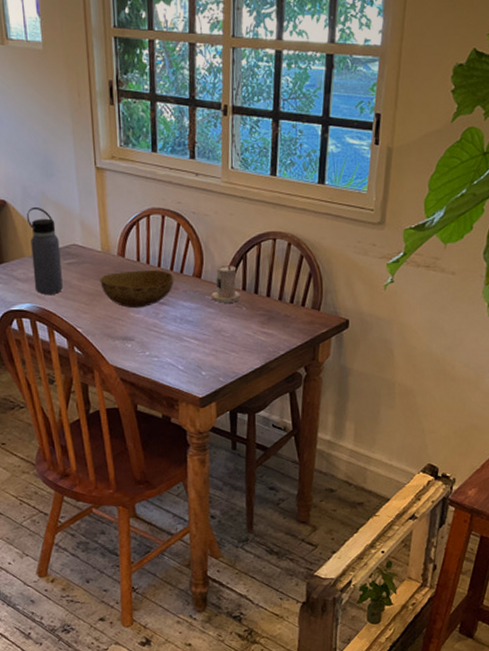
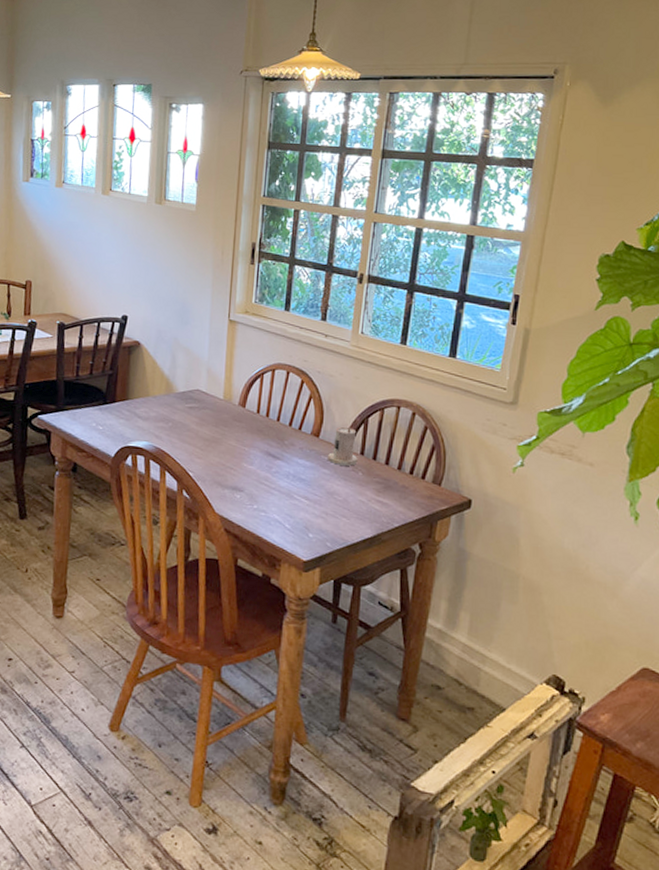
water bottle: present [26,206,63,295] -> none [154,350,184,436]
bowl: present [100,269,174,309] -> none [217,421,292,460]

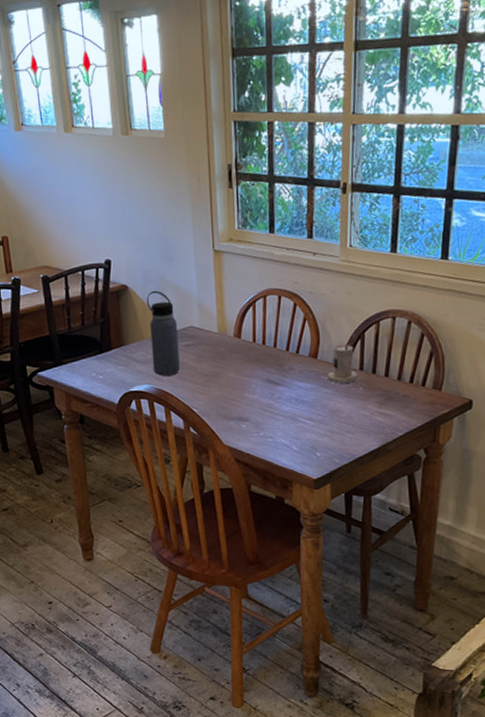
water bottle: none [154,350,184,436] -> present [146,290,180,376]

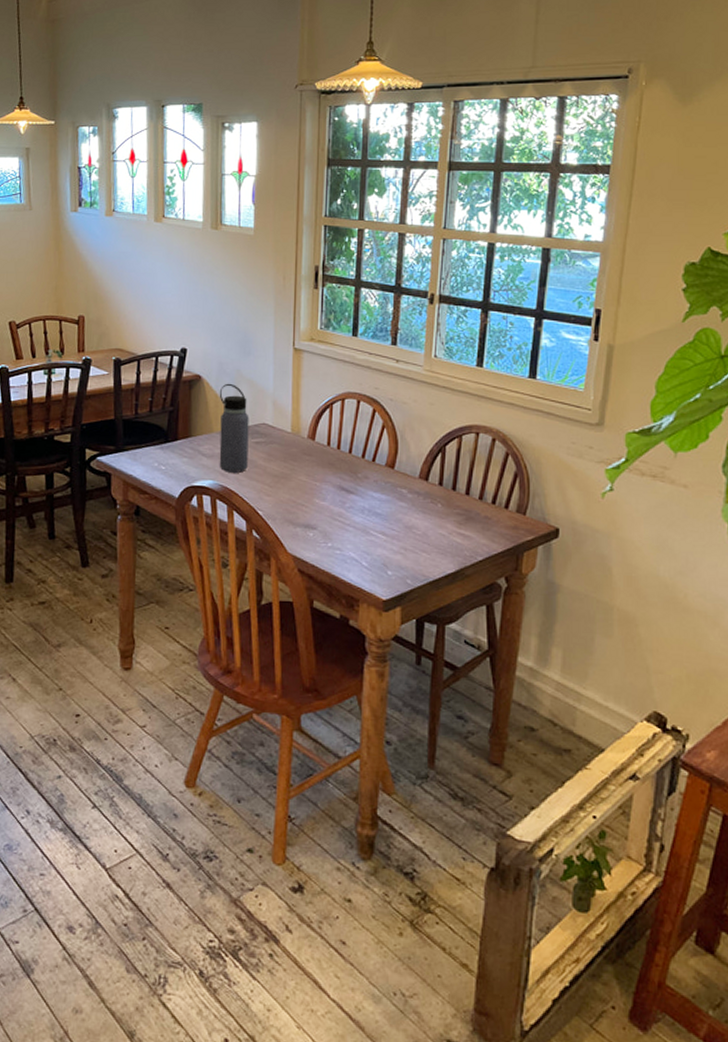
candle: present [327,344,358,383] -> none [403,456,436,498]

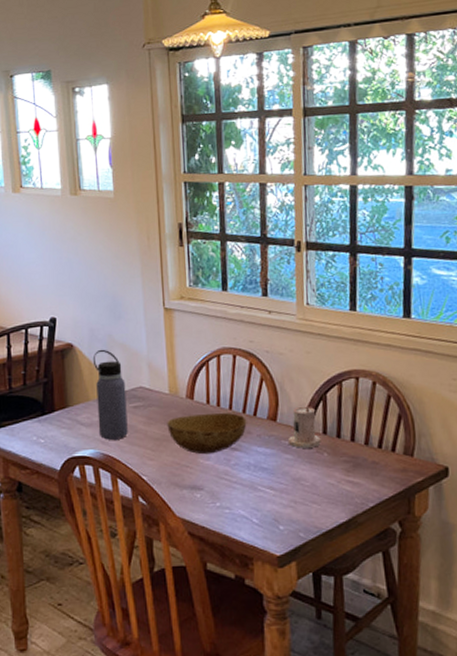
bowl: none [286,455,365,495] -> present [167,412,247,455]
candle: none [403,456,436,498] -> present [287,406,321,448]

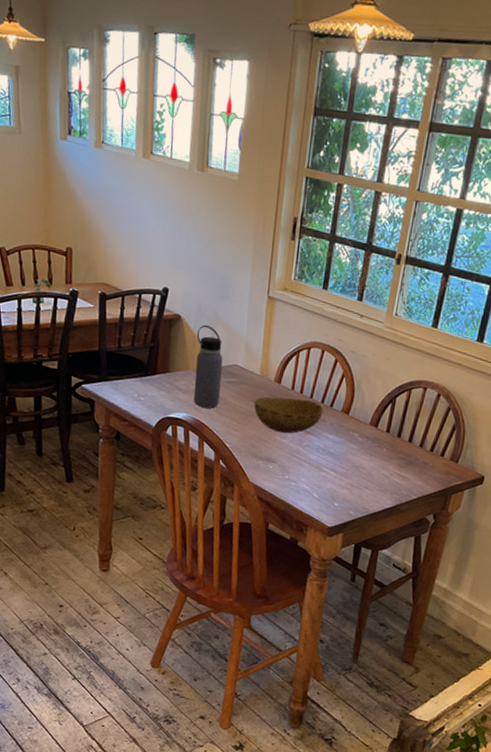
candle: present [287,406,321,448] -> none [355,405,384,442]

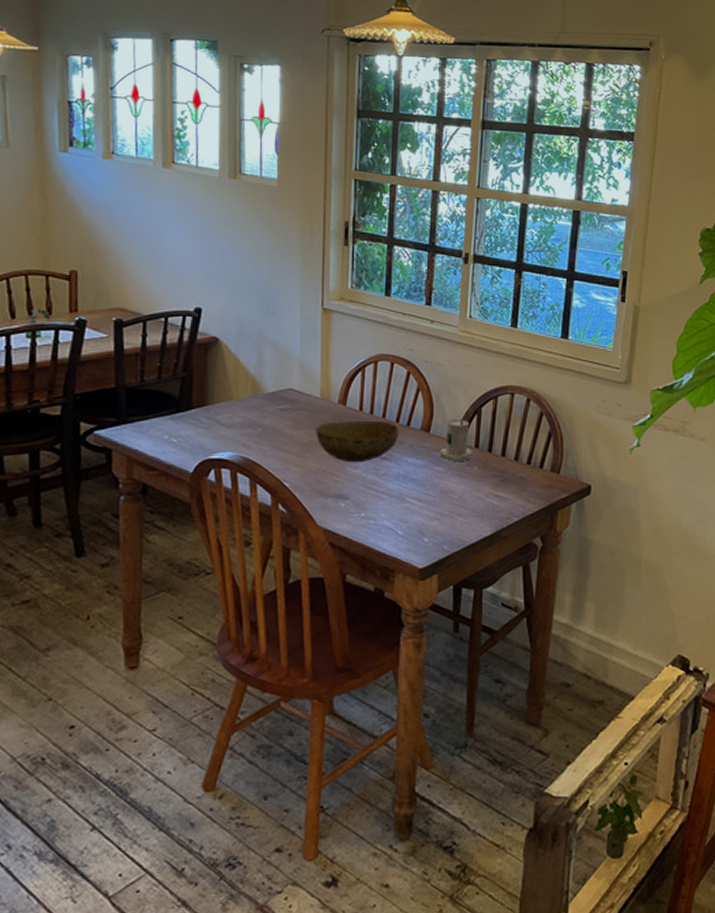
water bottle: present [193,324,223,408] -> none [239,346,274,443]
candle: none [355,405,384,442] -> present [439,418,472,461]

